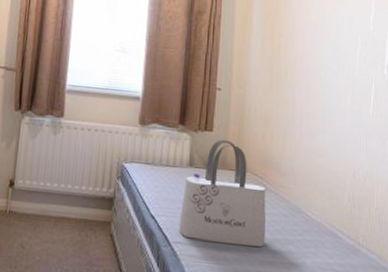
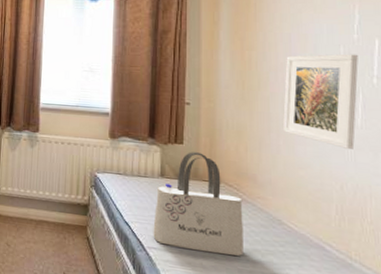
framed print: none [306,43,373,137] -> present [283,54,358,149]

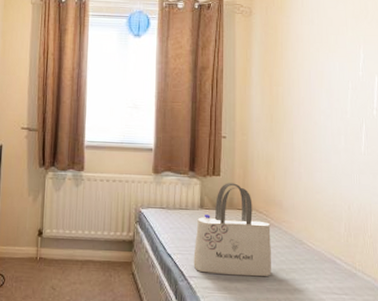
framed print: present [283,54,358,149] -> none [304,89,363,173]

